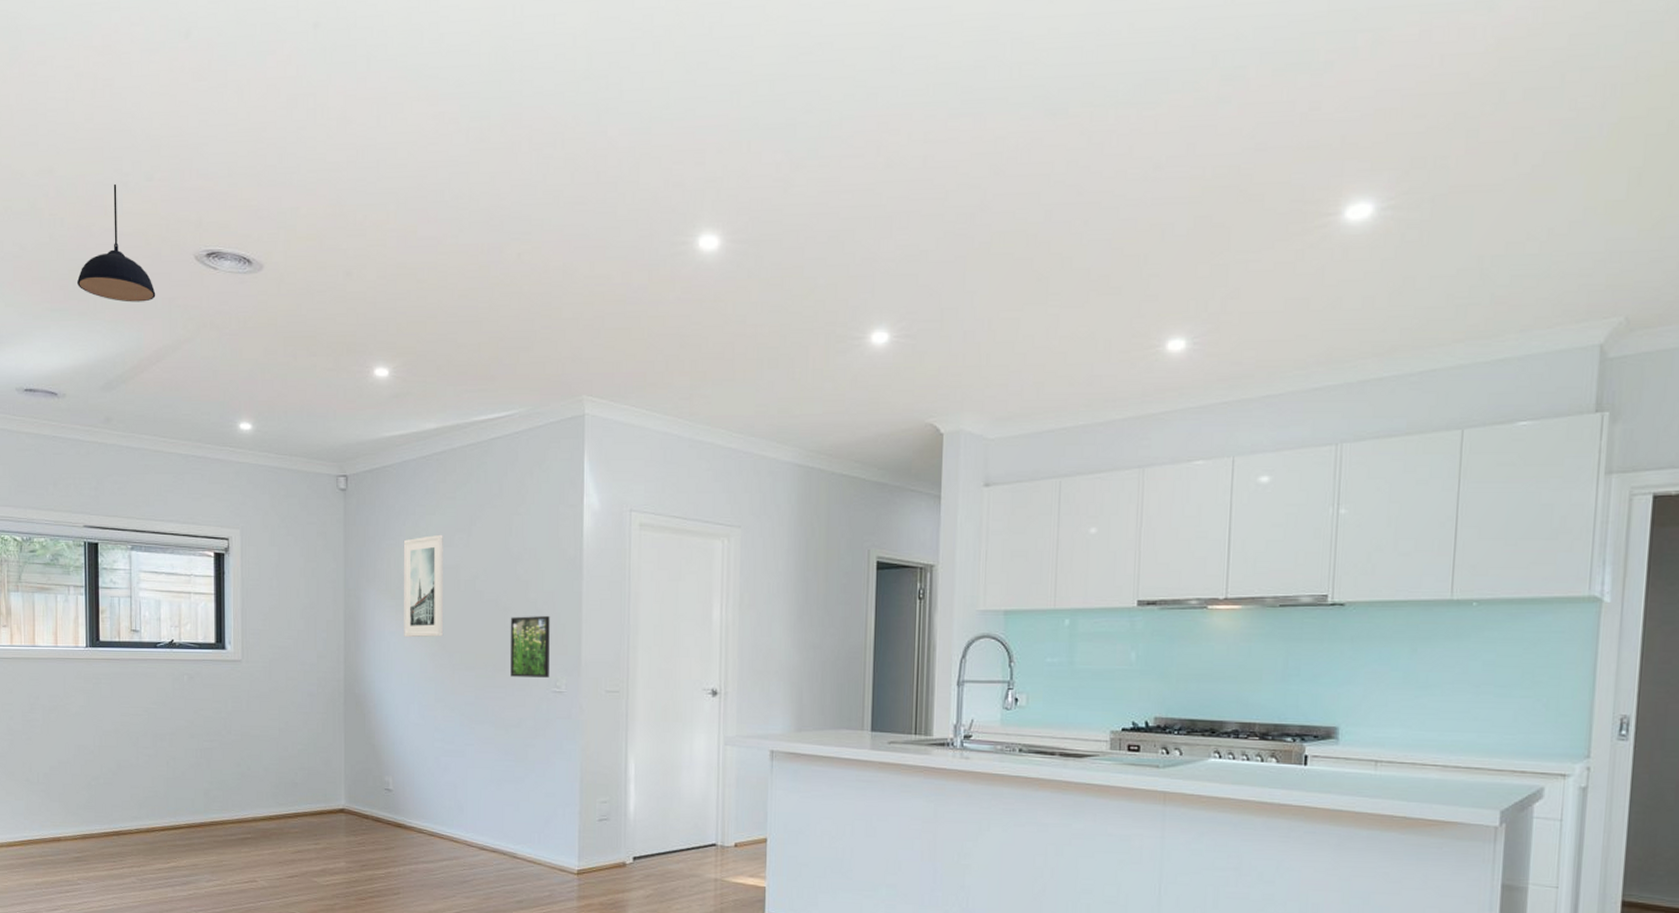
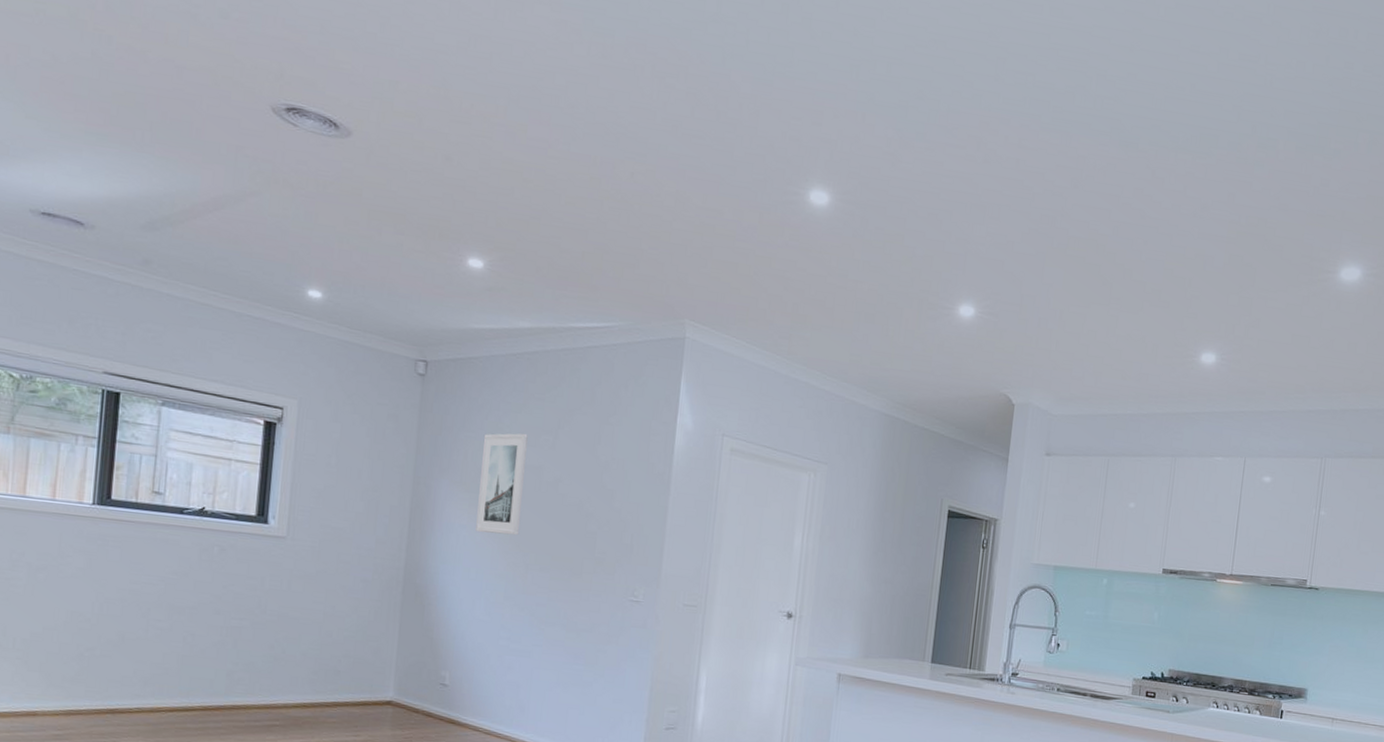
pendant light: present [76,183,156,303] -> none [121,12,220,145]
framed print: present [510,615,550,678] -> none [587,523,633,586]

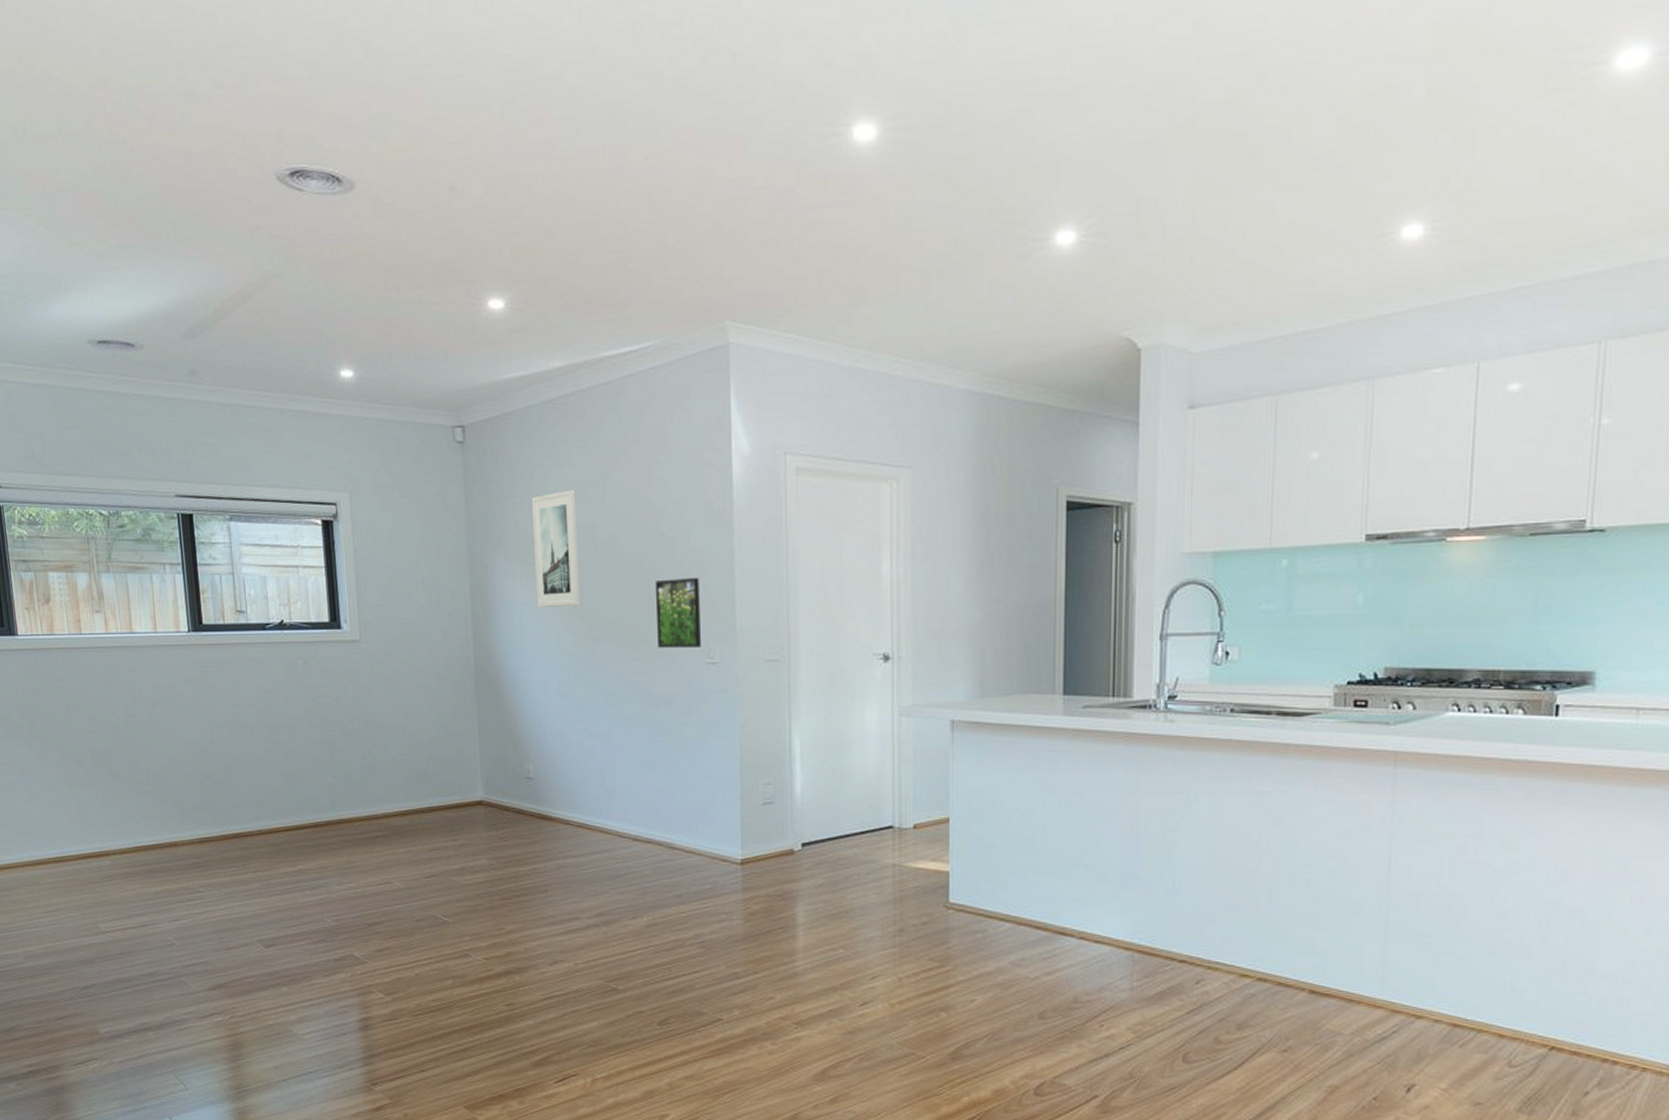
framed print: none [587,523,633,586] -> present [654,577,701,648]

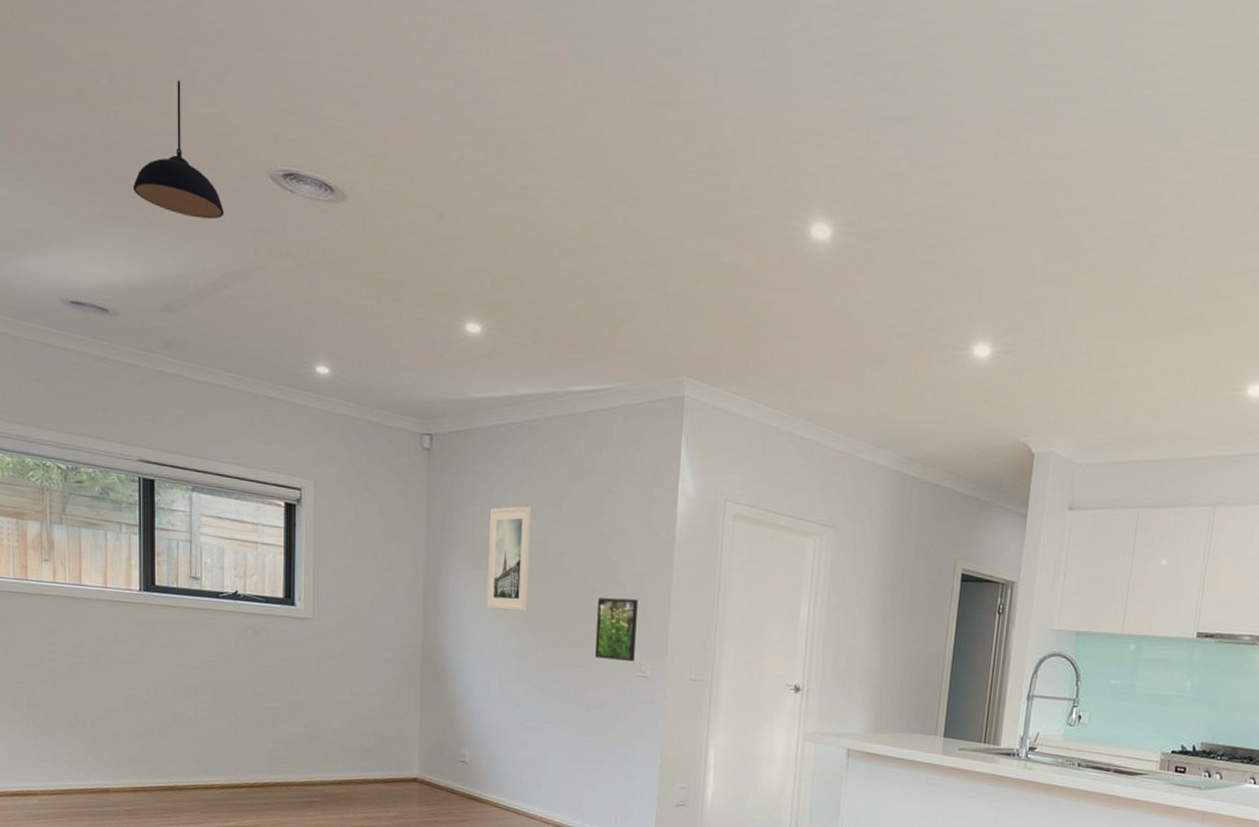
pendant light: none [145,93,236,235] -> present [132,79,224,220]

